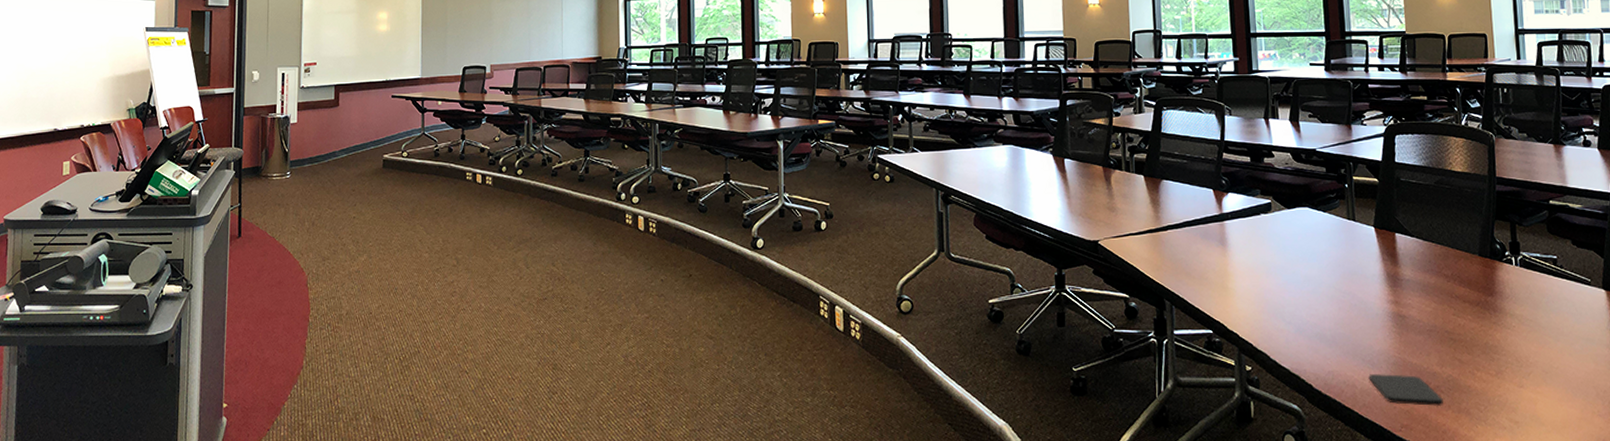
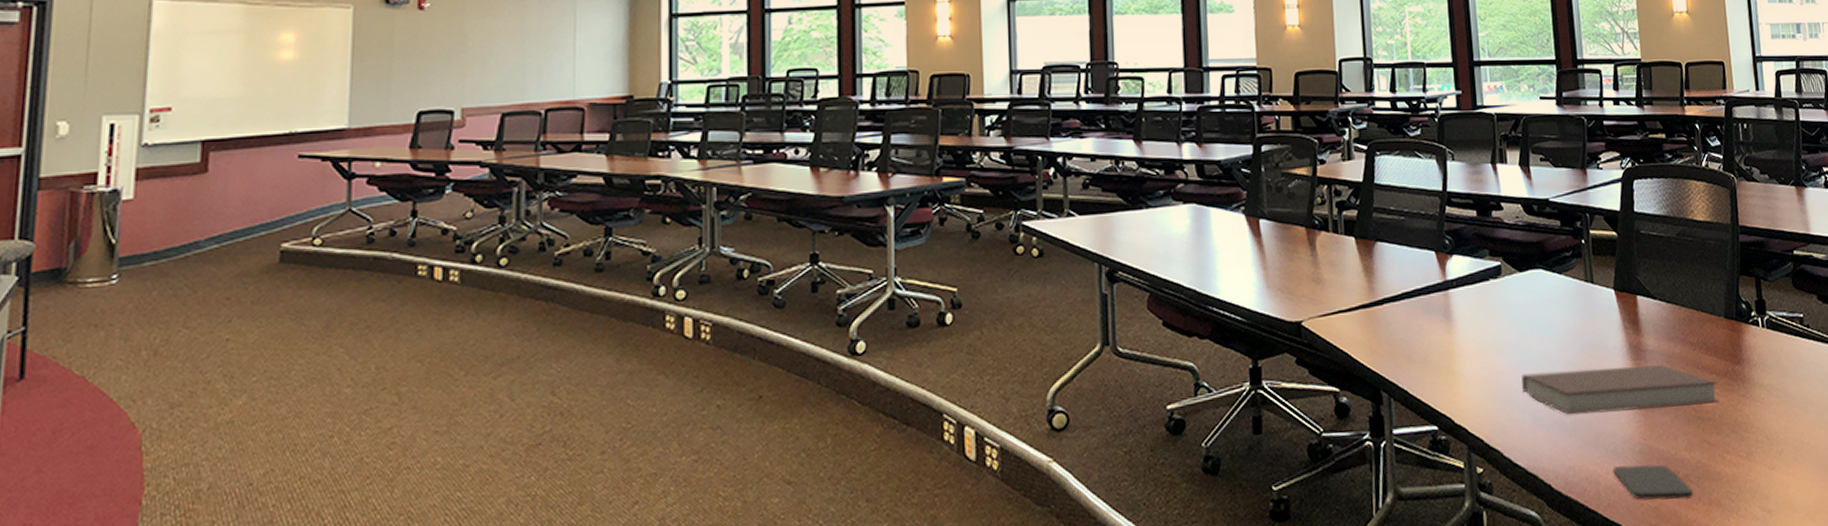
notebook: none [1287,292,1471,330] -> present [1521,365,1719,415]

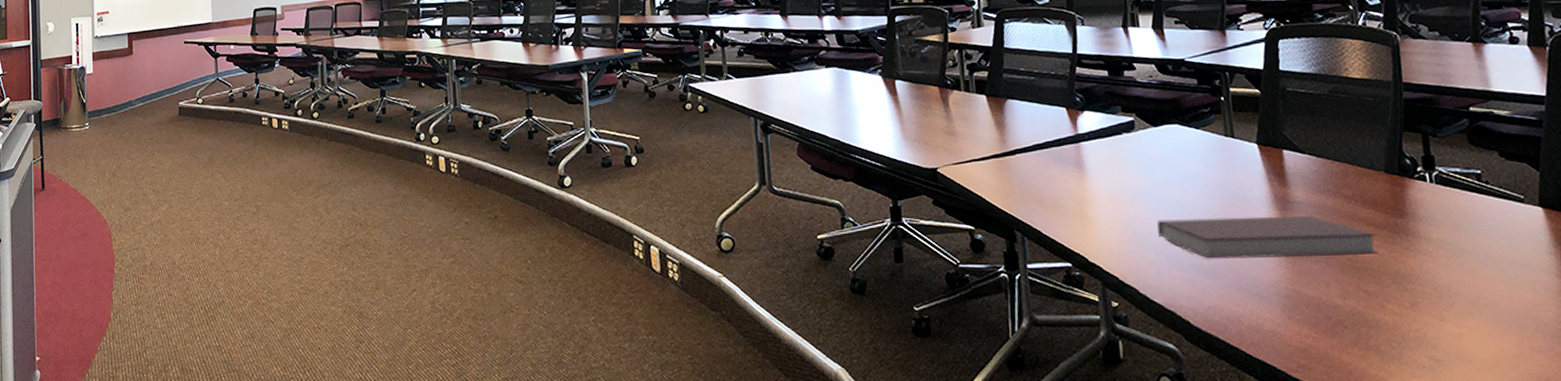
smartphone: present [1612,464,1693,500] -> none [1256,308,1348,344]

